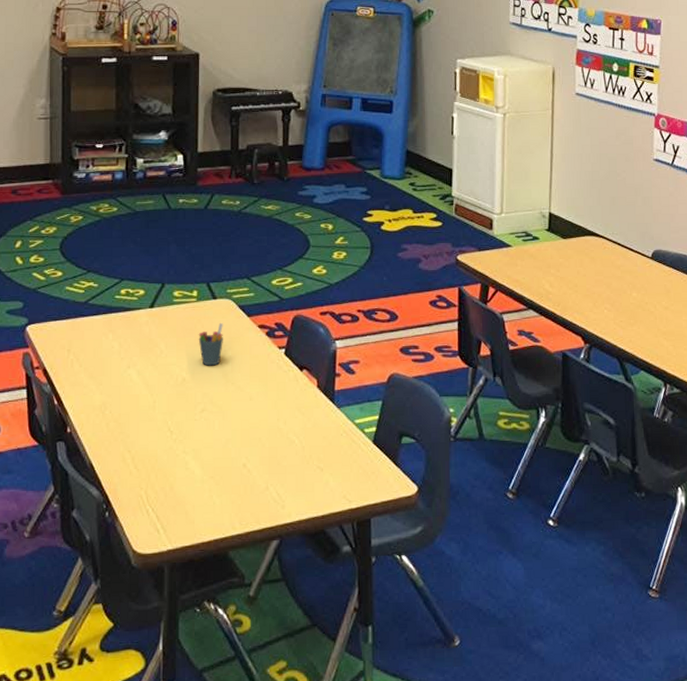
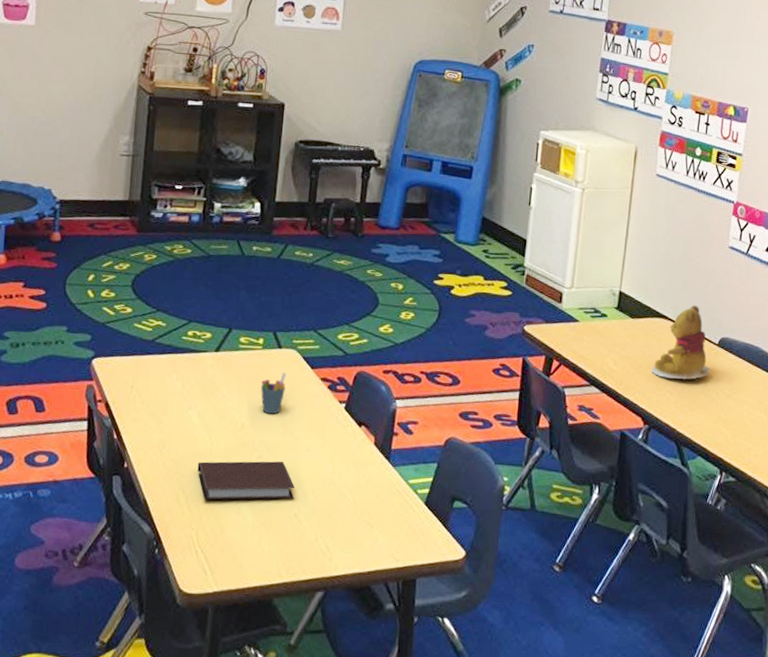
notebook: none [141,412,241,458] -> present [197,461,294,500]
teddy bear: none [587,220,646,295] -> present [651,305,710,380]

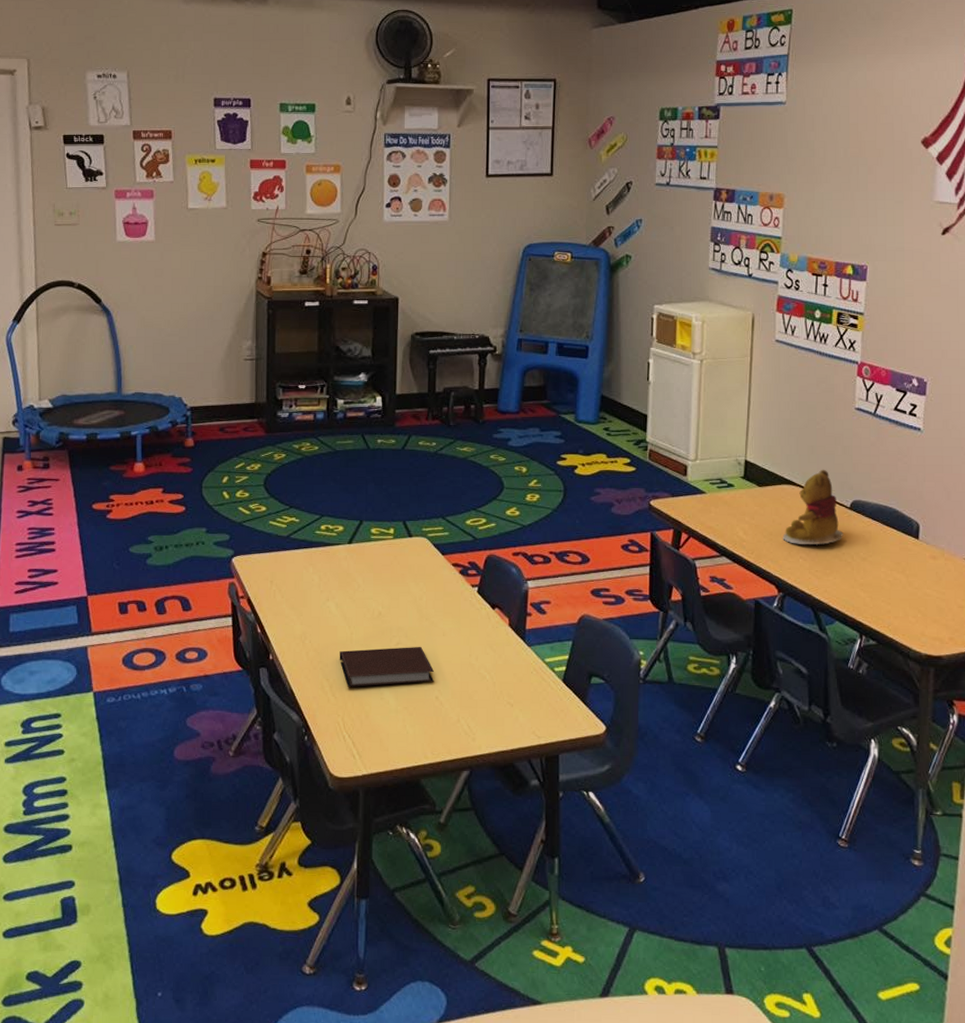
pen holder: present [260,372,286,414] -> none [394,559,418,601]

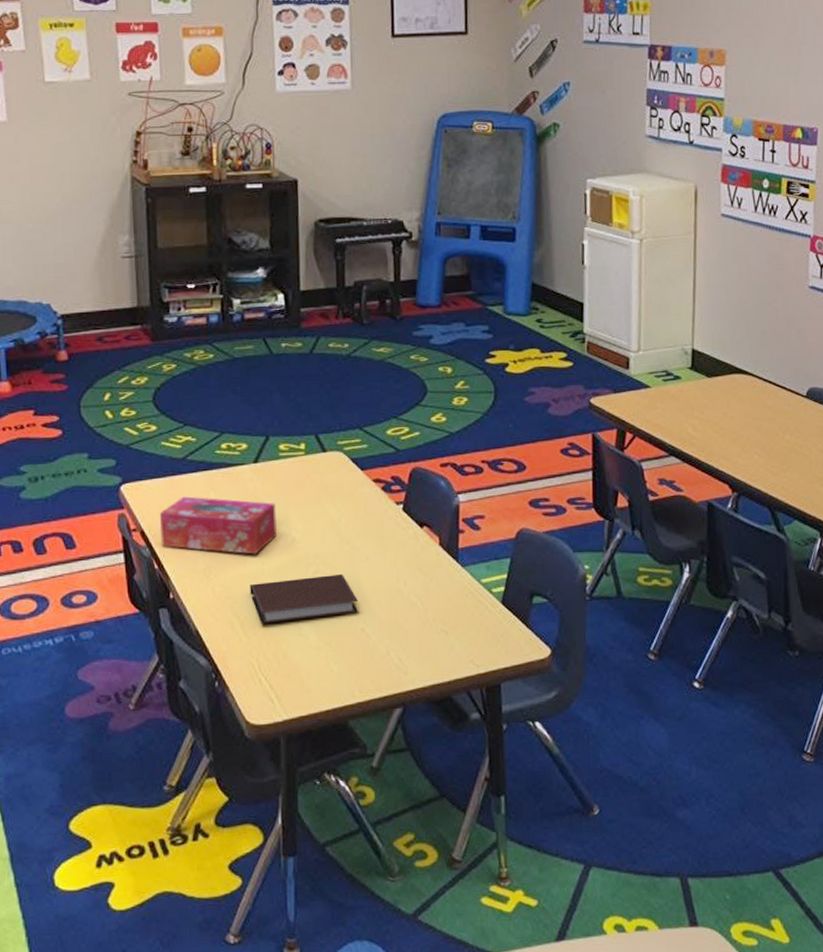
tissue box: none [264,570,366,625] -> present [159,496,278,555]
teddy bear: present [783,469,843,545] -> none [735,355,800,439]

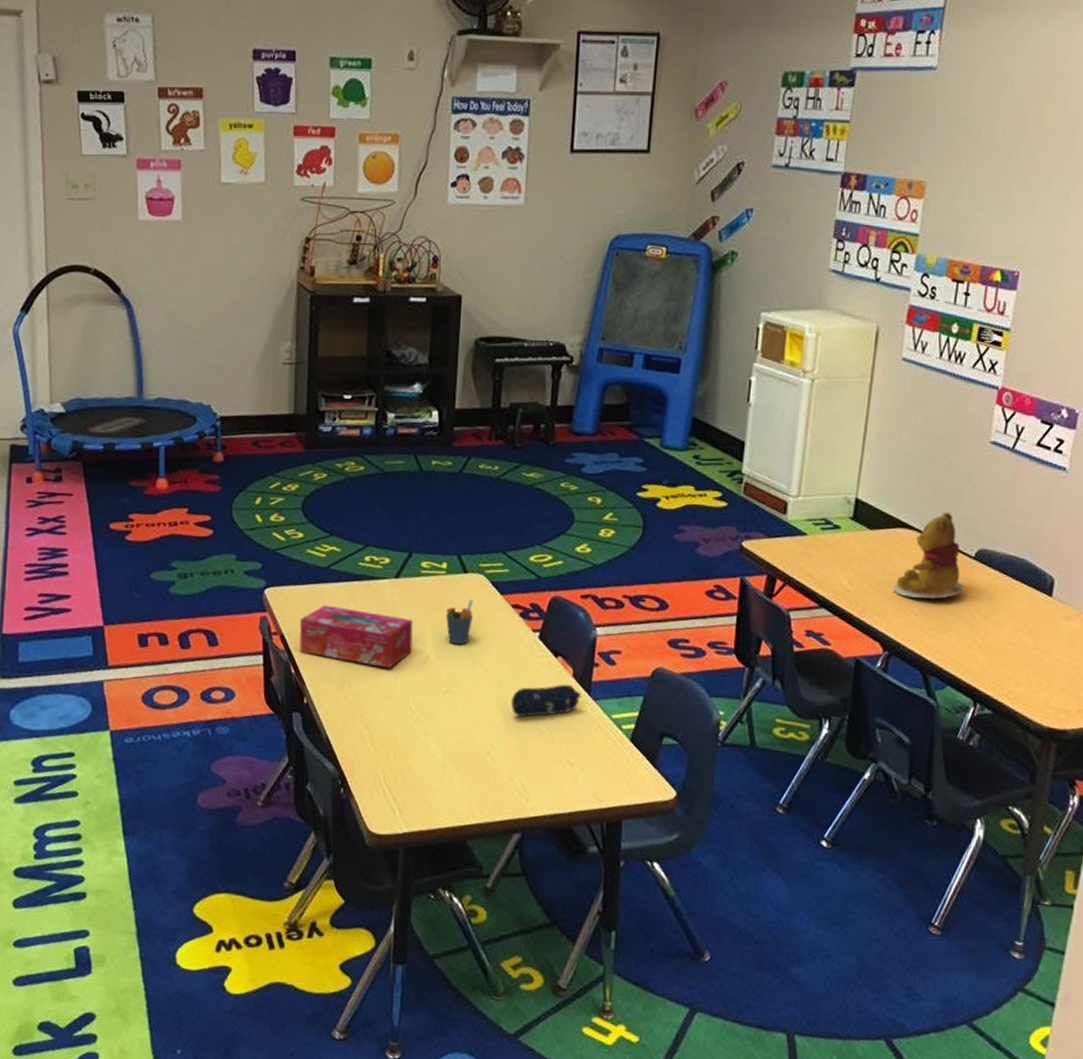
notebook: present [250,573,358,624] -> none [381,695,486,738]
pen holder: none [307,477,335,525] -> present [445,599,473,645]
pencil case: none [380,553,450,591] -> present [511,684,582,718]
teddy bear: none [735,355,800,439] -> present [893,511,964,599]

